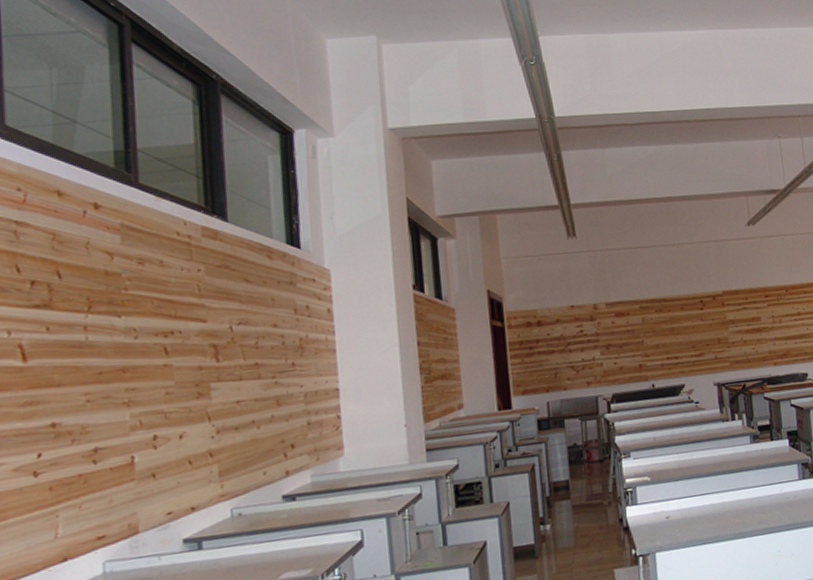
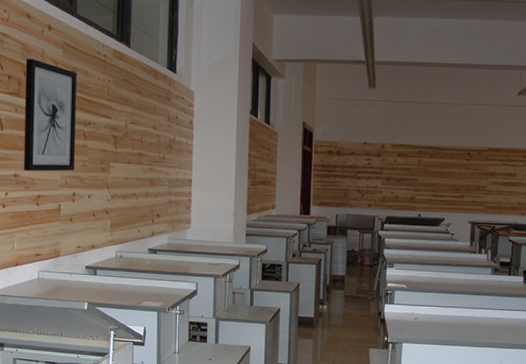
wall art: none [59,252,153,416] -> present [24,58,77,171]

